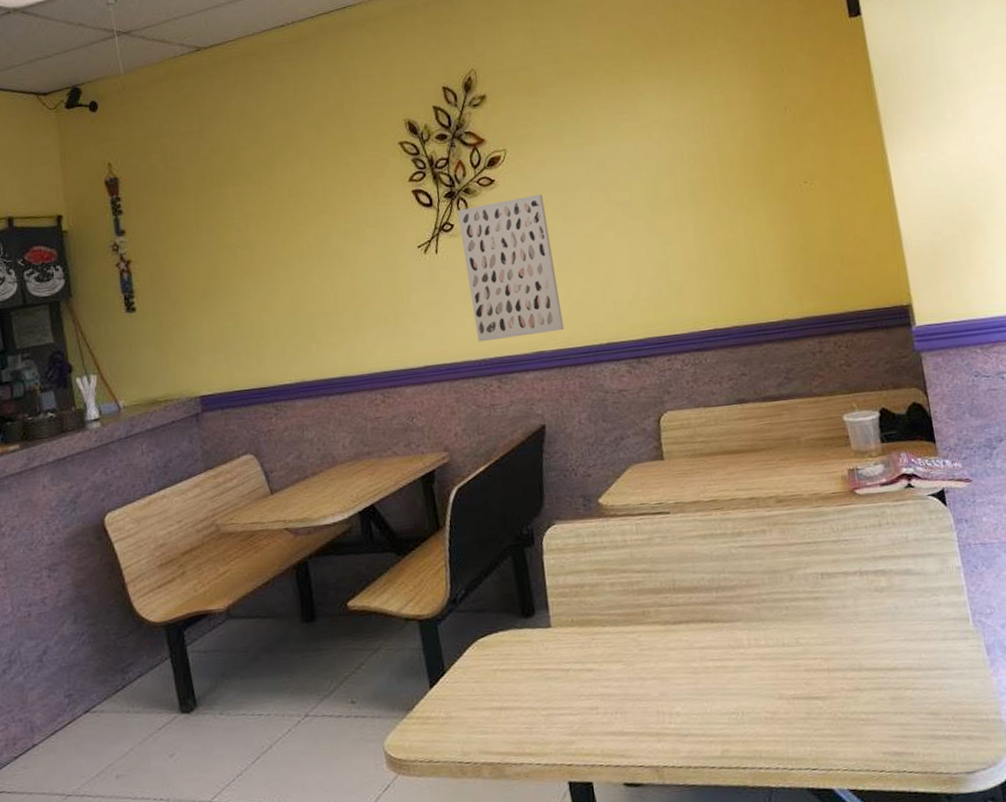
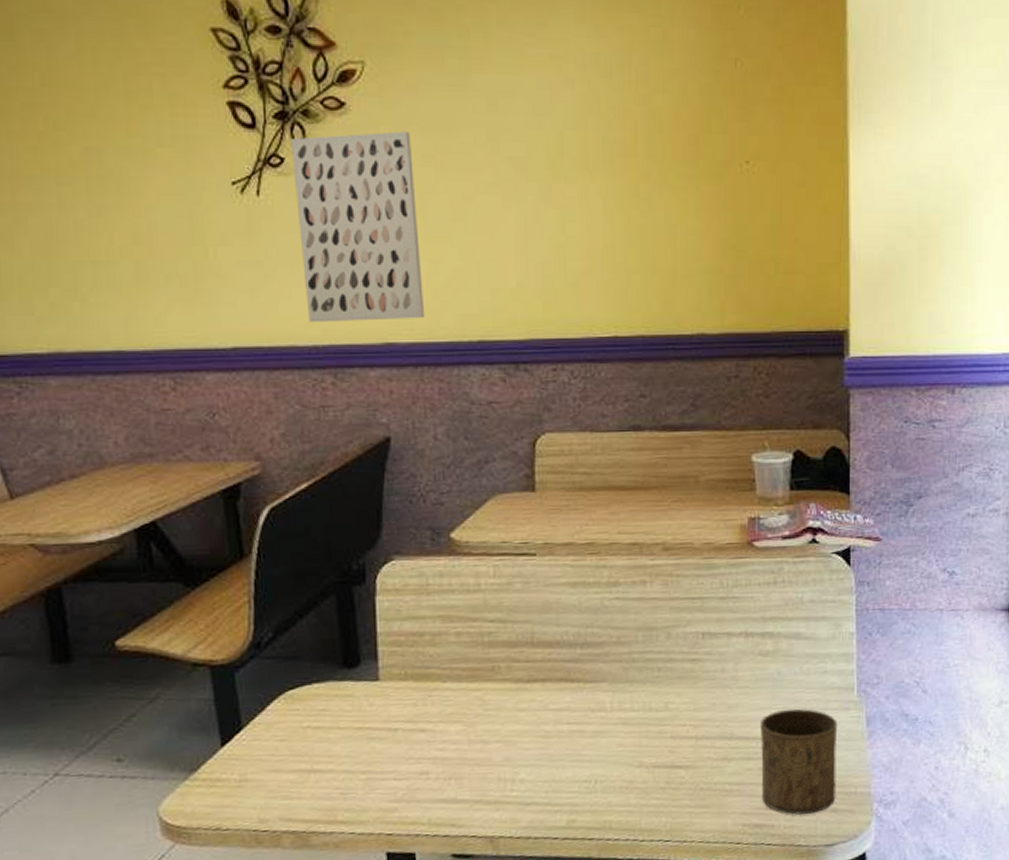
cup: none [885,639,969,743] -> present [760,708,838,815]

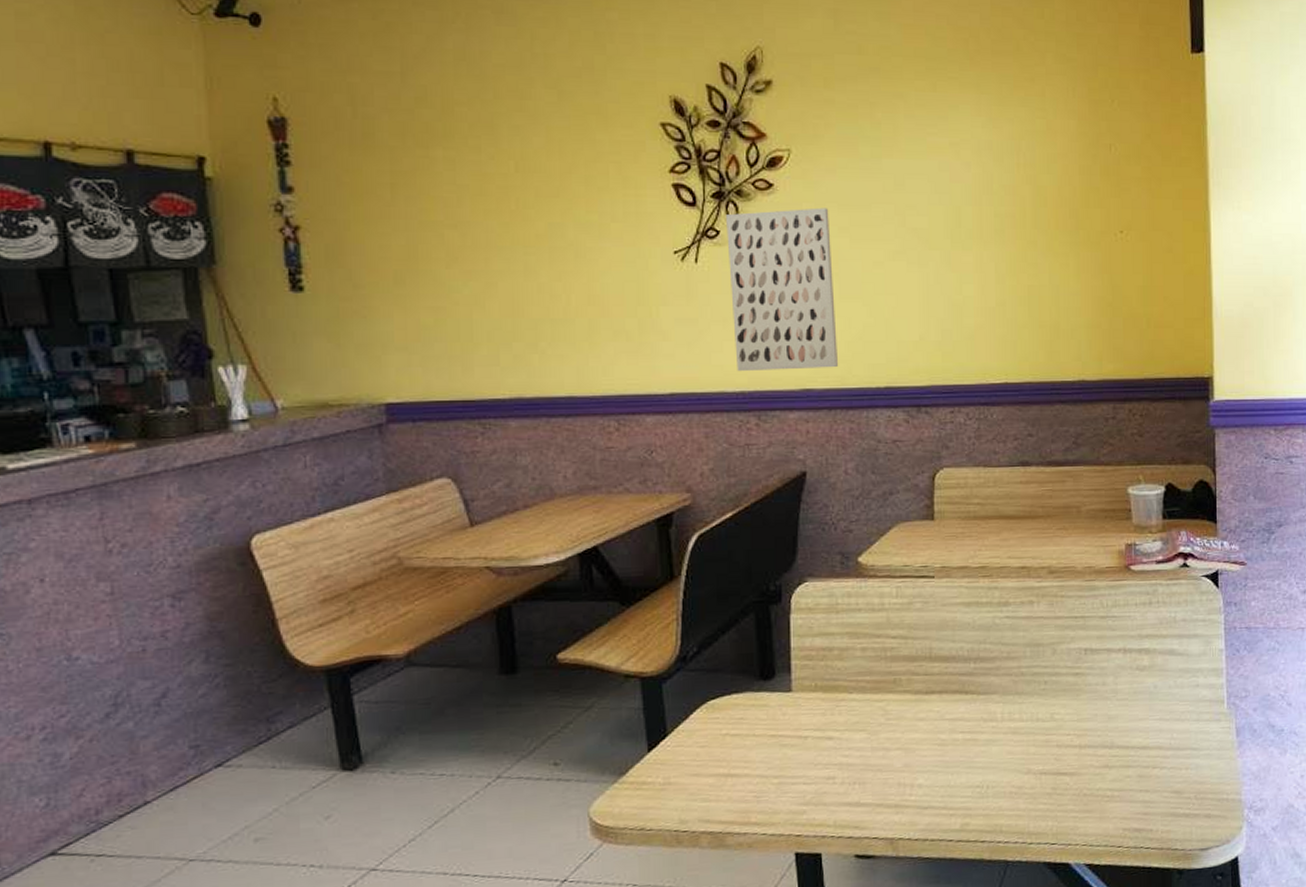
cup: present [760,708,838,815] -> none [1138,719,1210,820]

